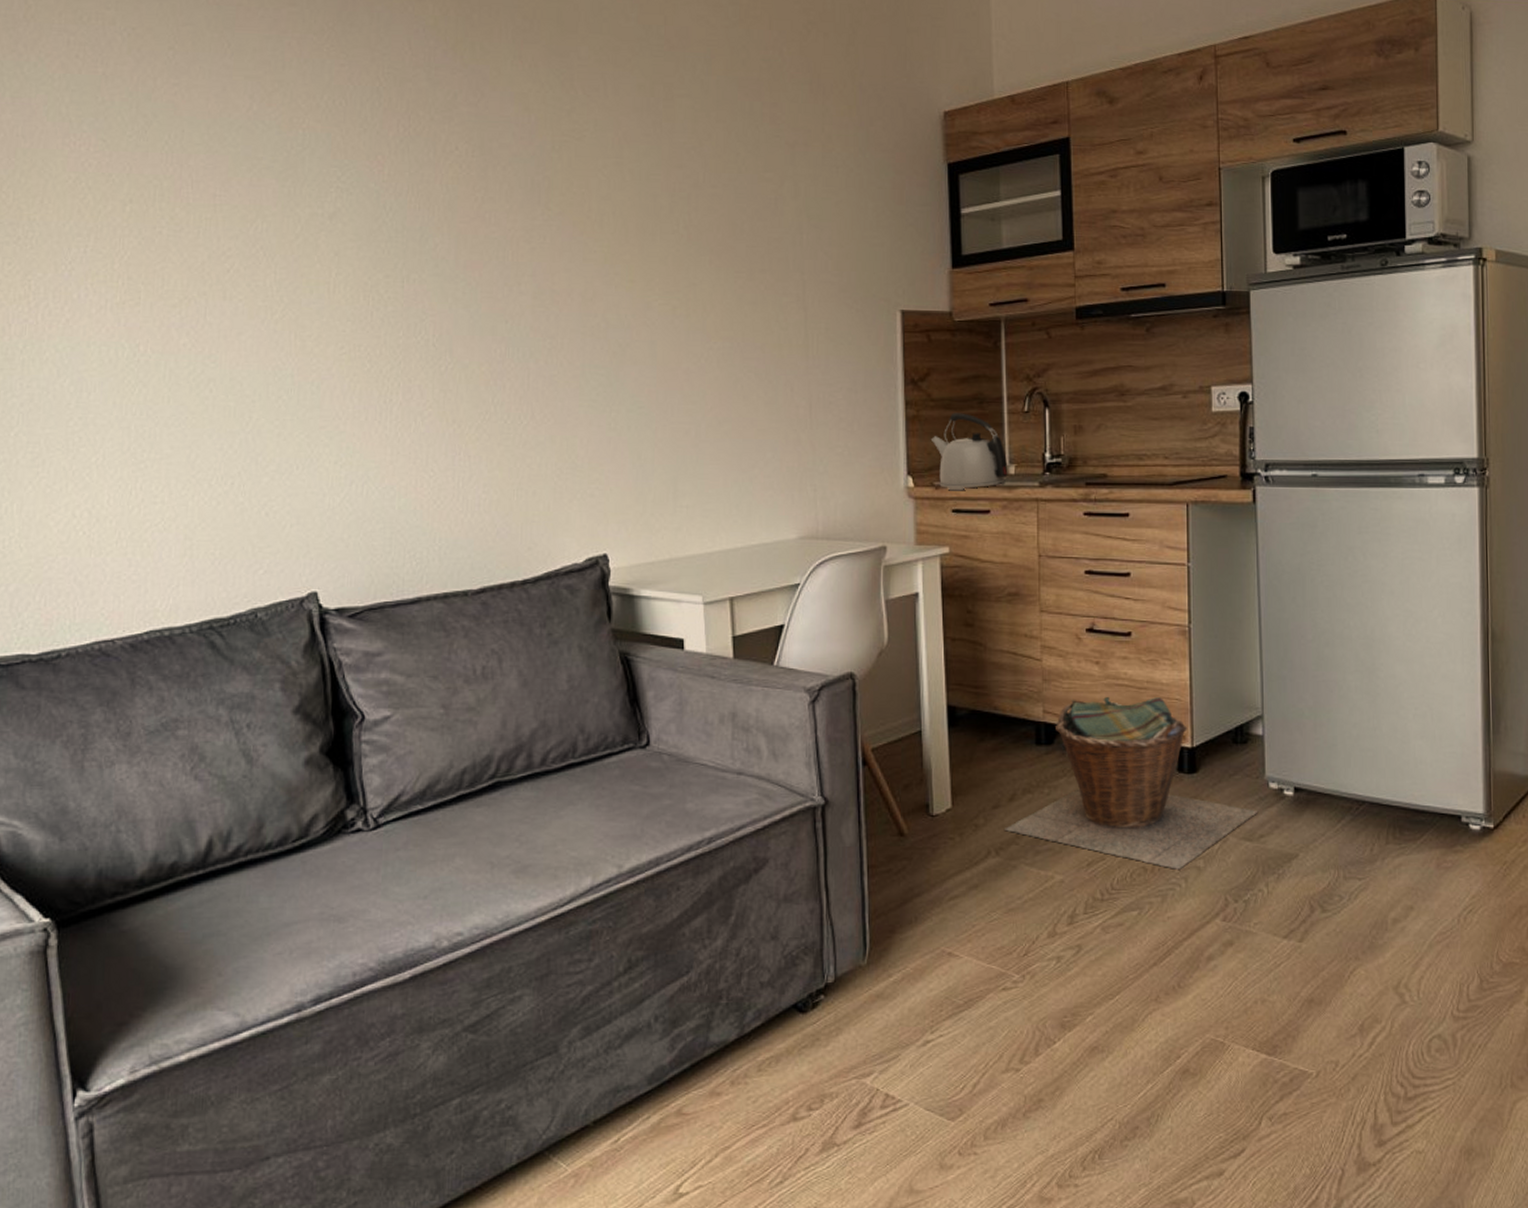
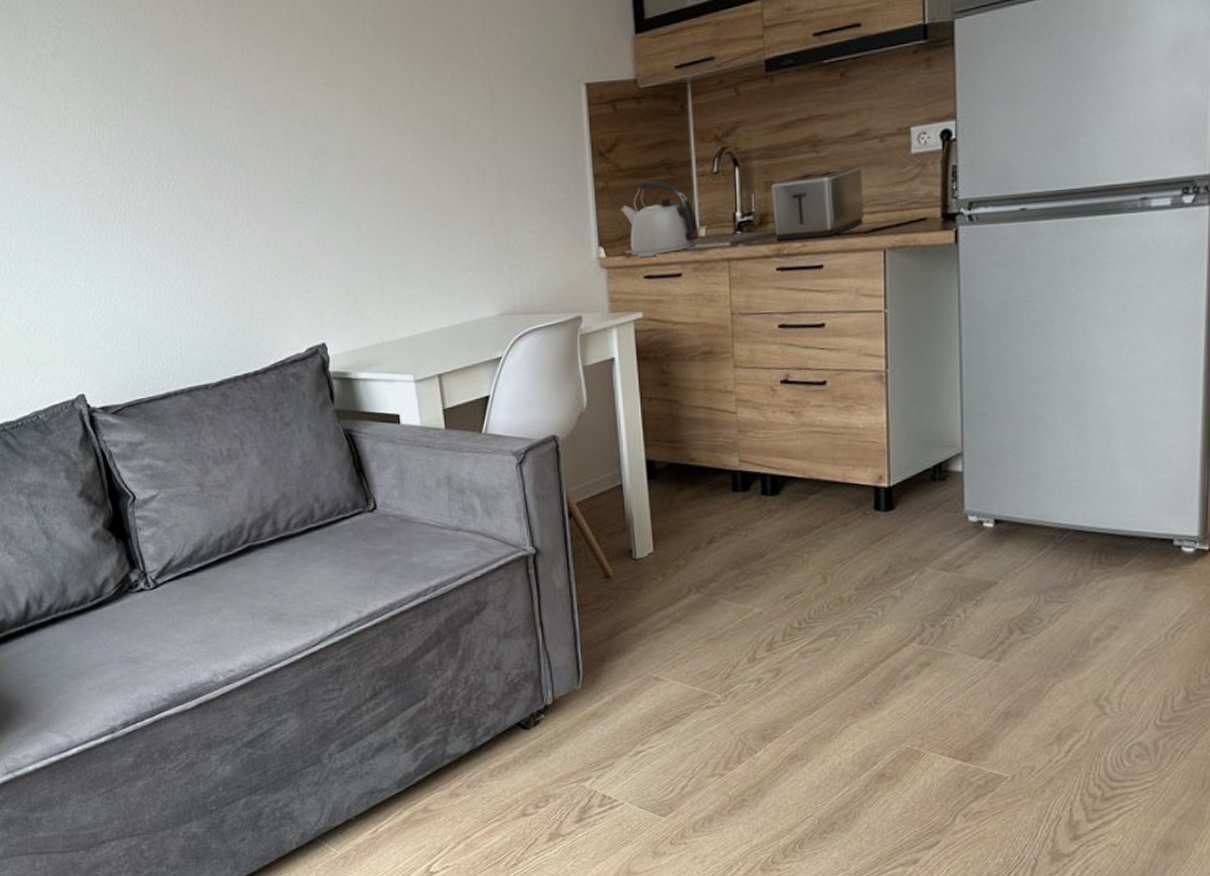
laundry basket: present [1003,696,1259,869] -> none [703,441,957,599]
toaster: none [1080,418,1168,487] -> present [771,165,864,242]

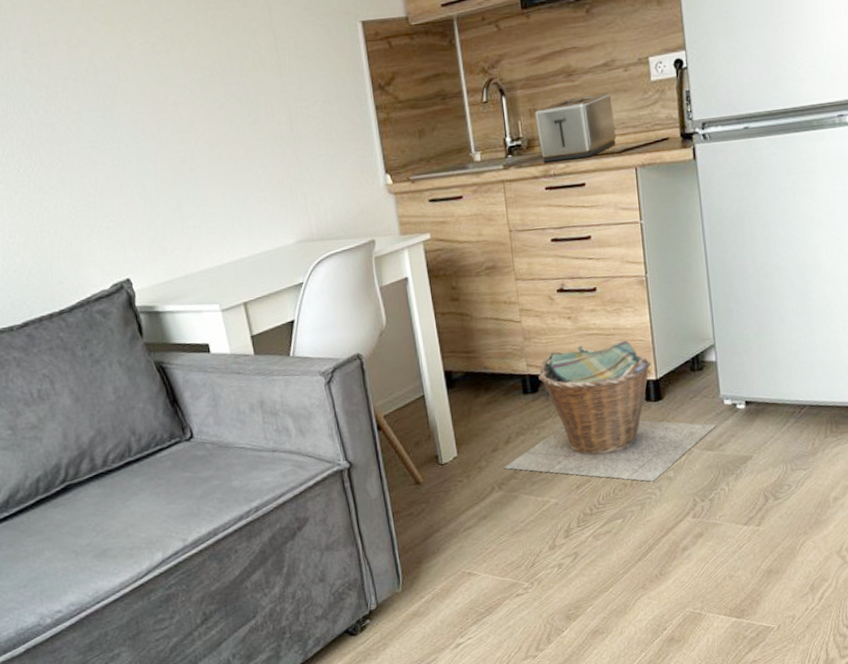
kettle: present [620,180,699,258] -> none [402,110,475,183]
laundry basket: none [703,441,957,599] -> present [503,340,717,482]

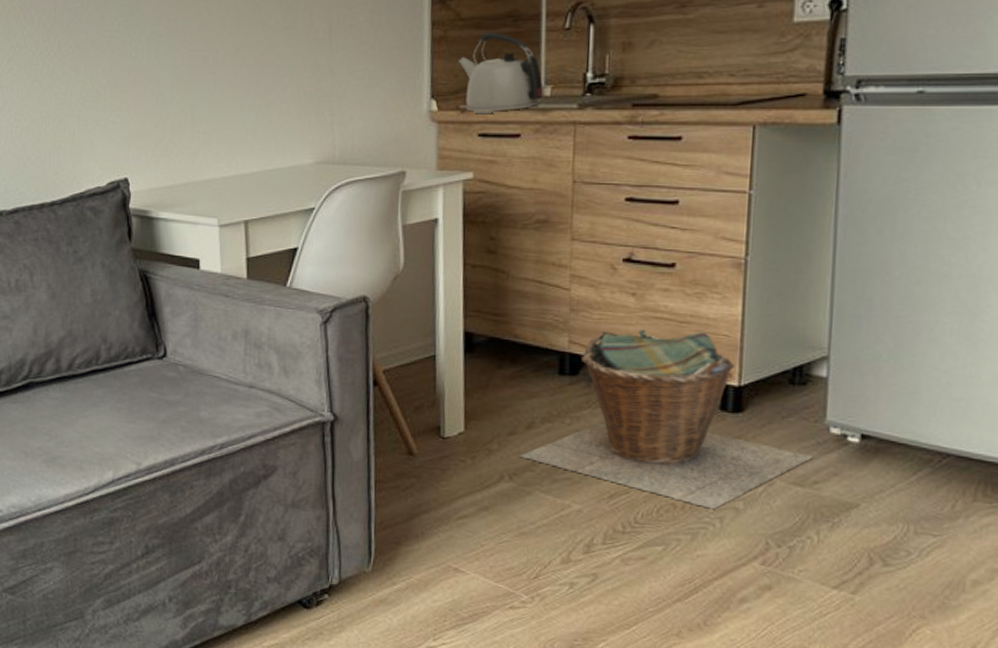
kettle: none [402,110,475,183] -> present [457,32,543,115]
toaster: present [535,92,616,164] -> none [628,31,735,108]

